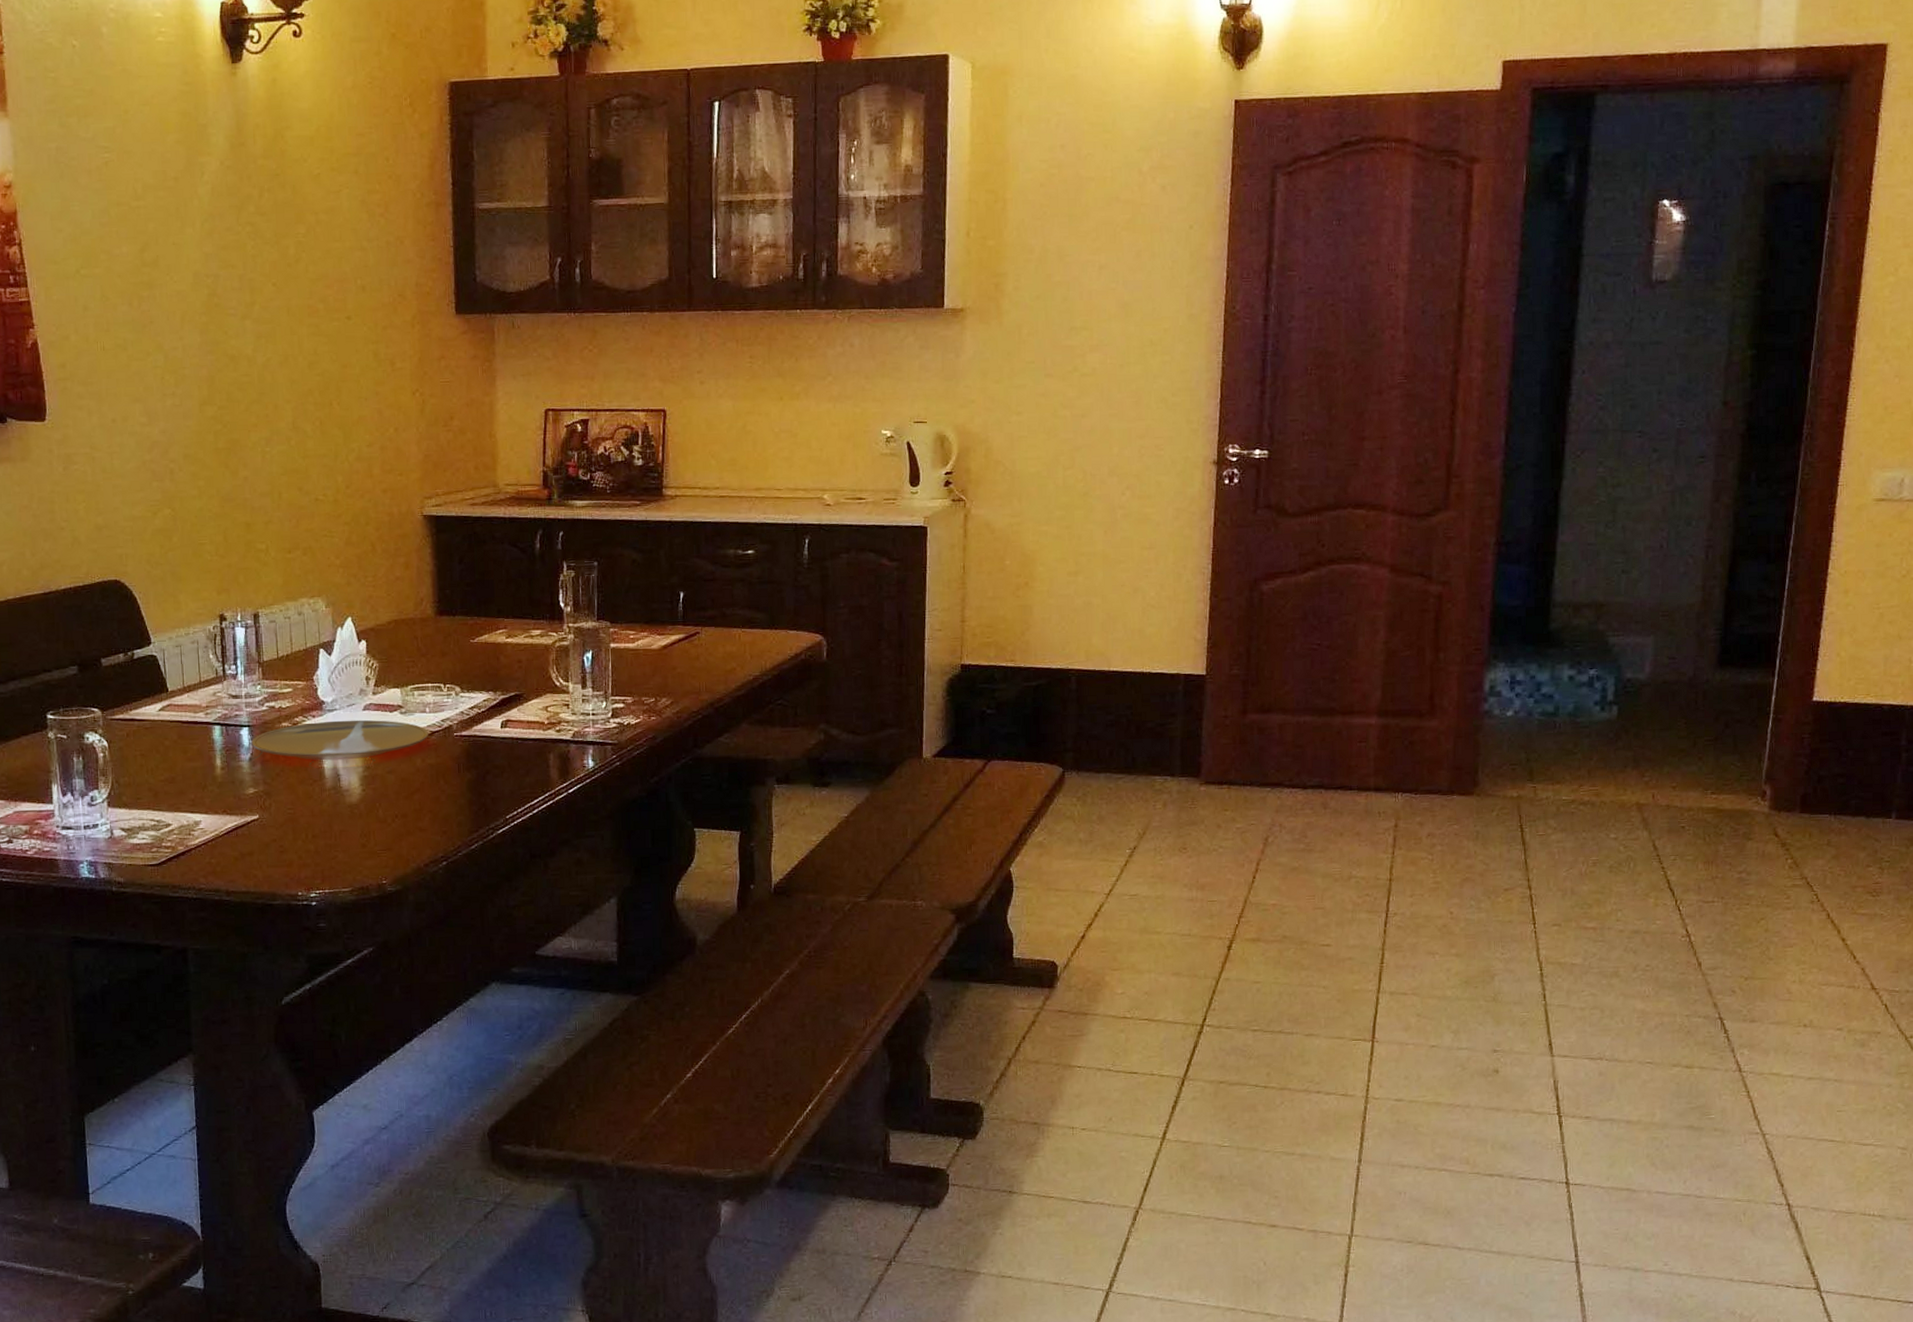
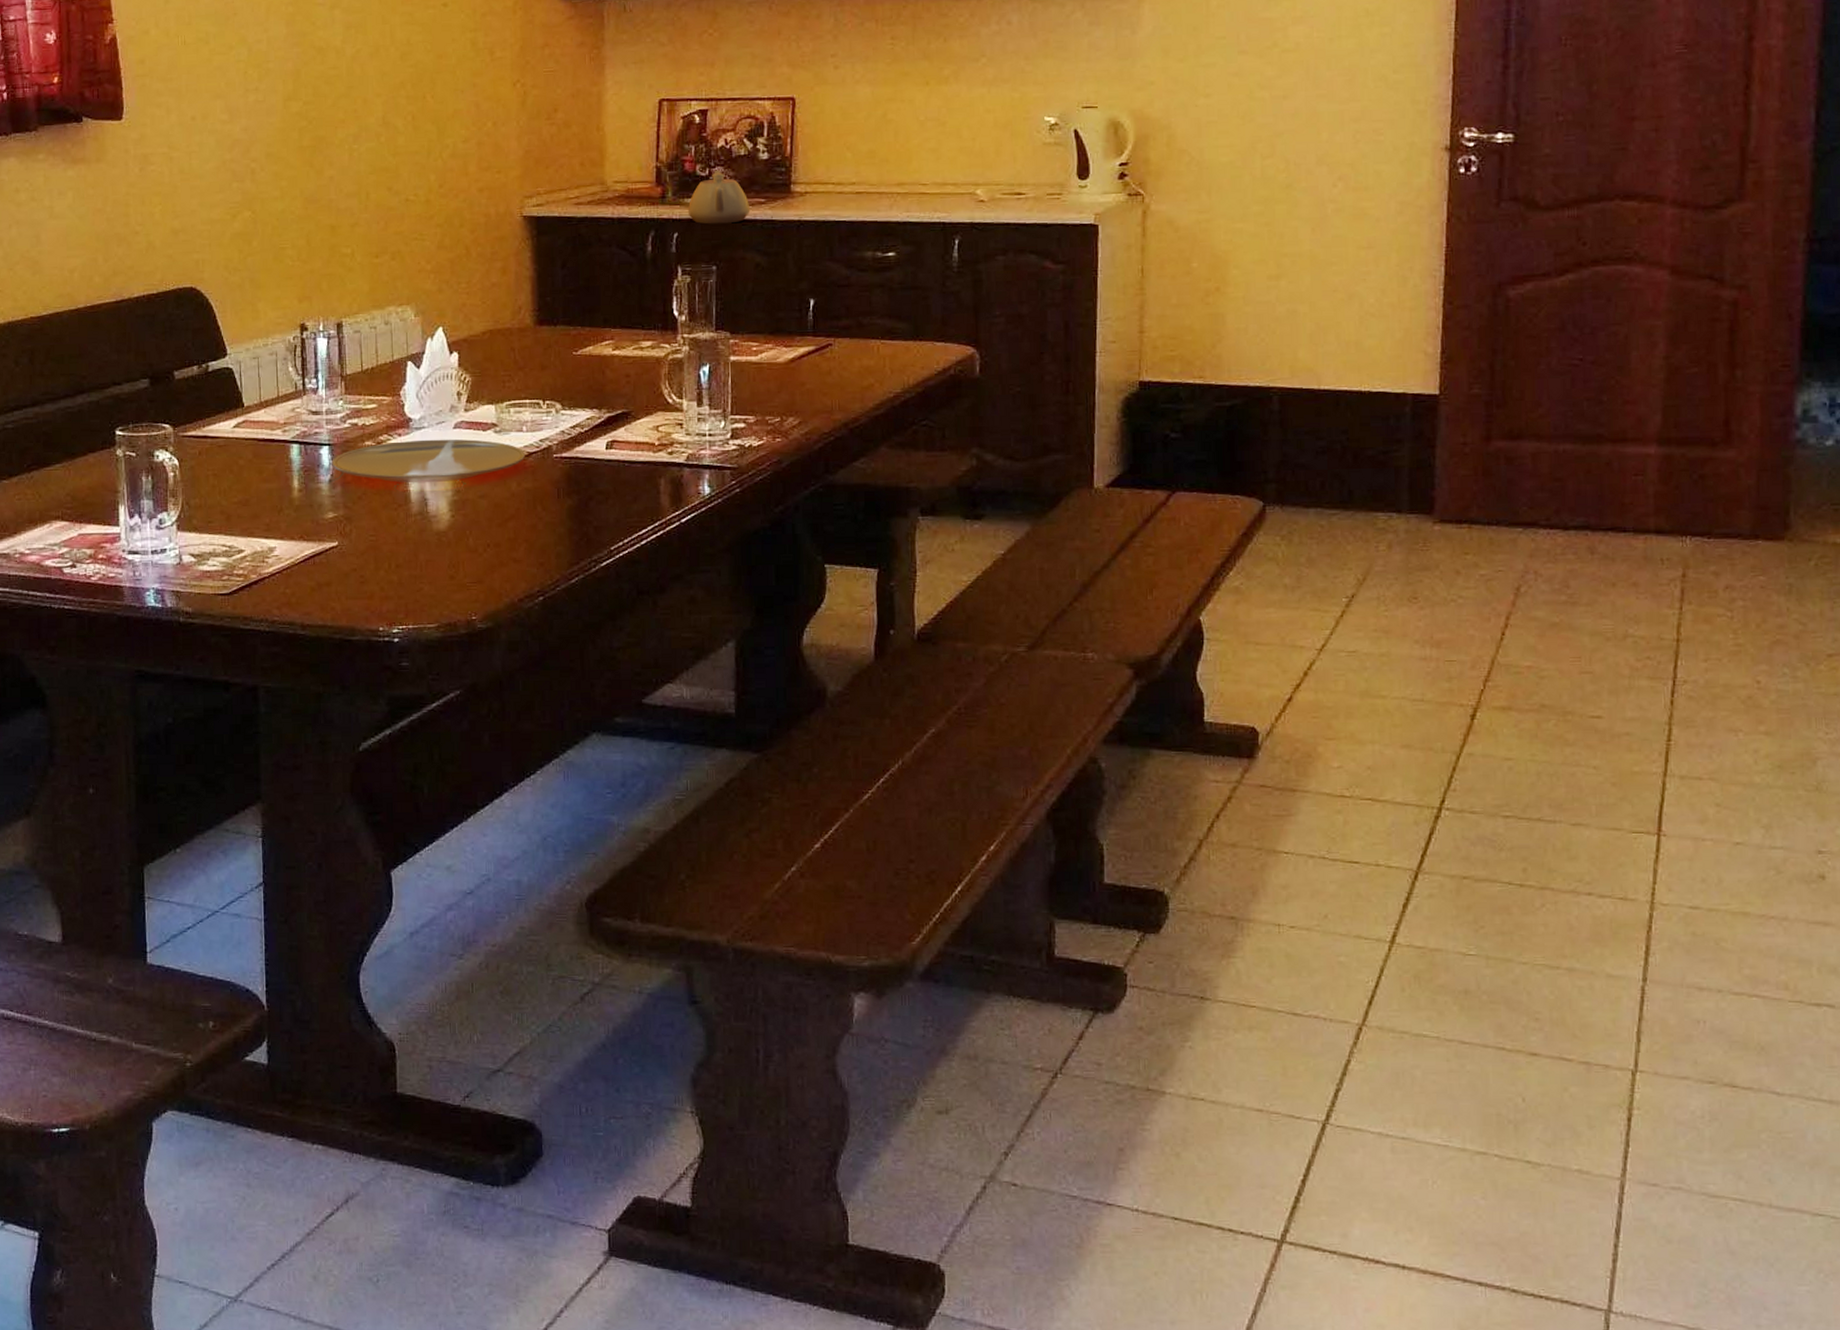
teapot: none [571,474,627,524] -> present [687,169,751,225]

